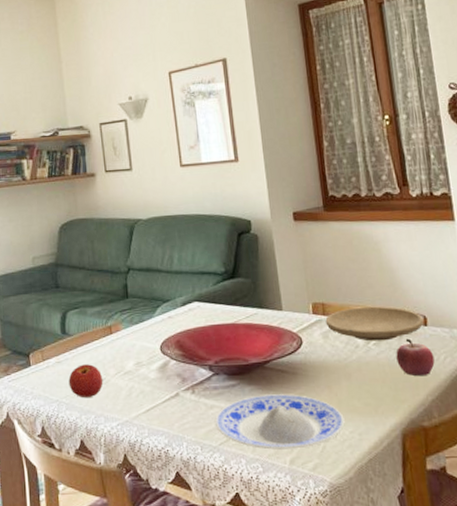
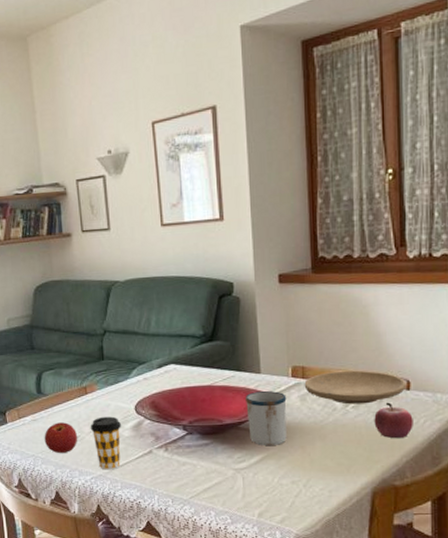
coffee cup: none [115,357,148,416] -> present [90,416,122,470]
plate: present [215,394,345,450] -> none [187,453,316,504]
mug: none [268,328,313,386] -> present [244,390,287,445]

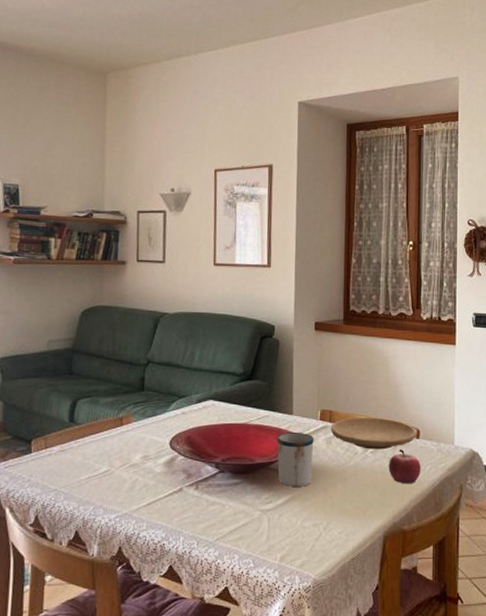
apple: present [44,422,78,454] -> none [70,454,107,489]
coffee cup: present [90,416,122,470] -> none [121,450,155,508]

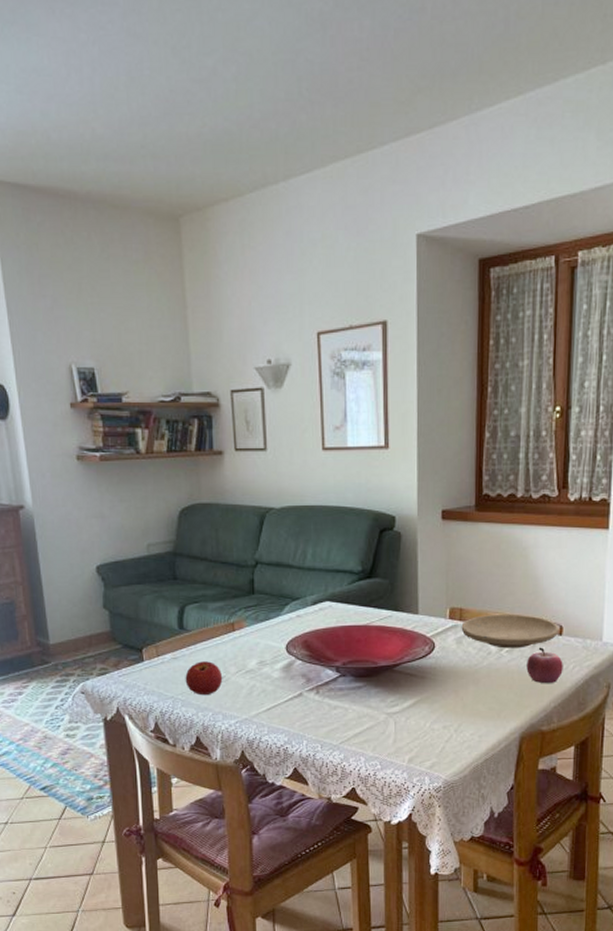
apple: none [70,454,107,489] -> present [185,661,223,696]
mug: present [276,431,314,487] -> none [401,632,443,689]

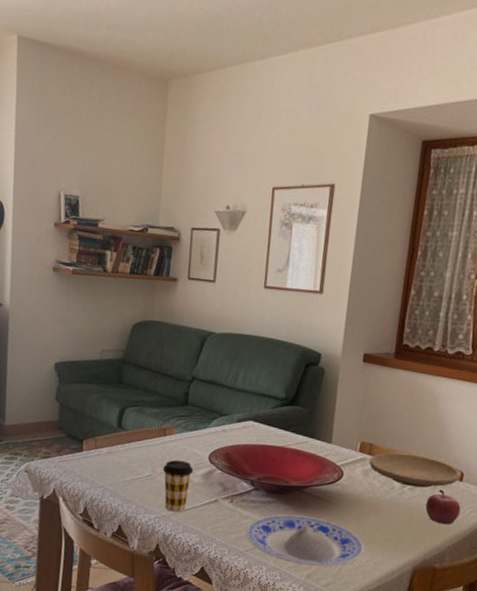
apple: present [185,661,223,696] -> none [116,458,150,490]
coffee cup: none [236,656,272,714] -> present [162,459,194,513]
plate: none [338,697,467,749] -> present [246,514,365,567]

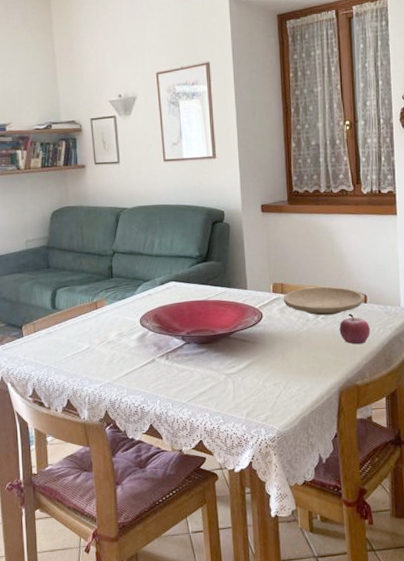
coffee cup: present [162,459,194,513] -> none [99,329,129,378]
plate: present [246,514,365,567] -> none [185,359,294,405]

